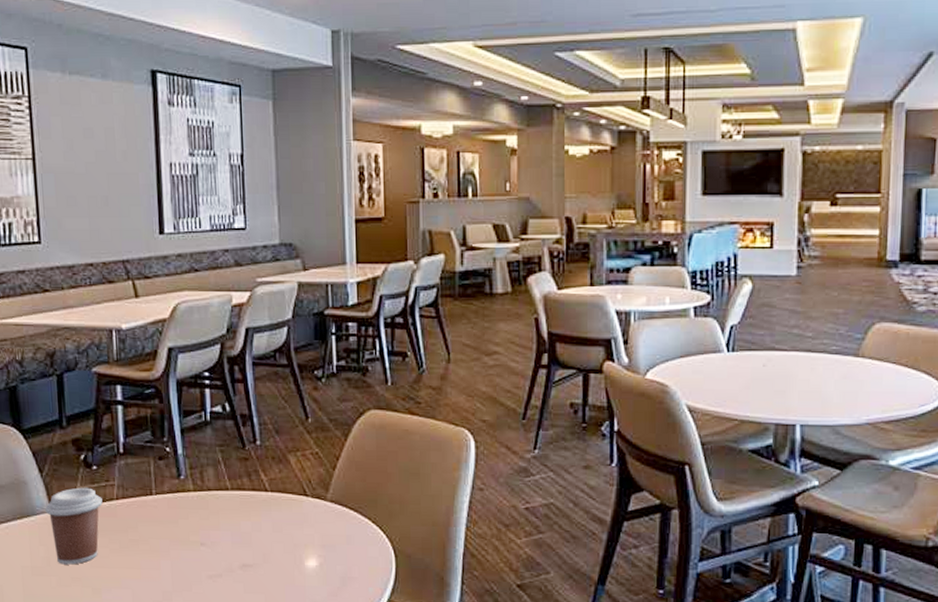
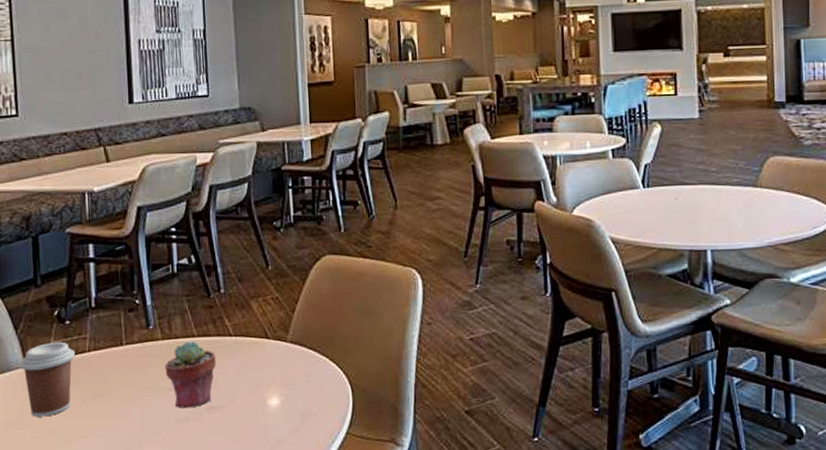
potted succulent: none [196,495,251,565] -> present [165,341,216,409]

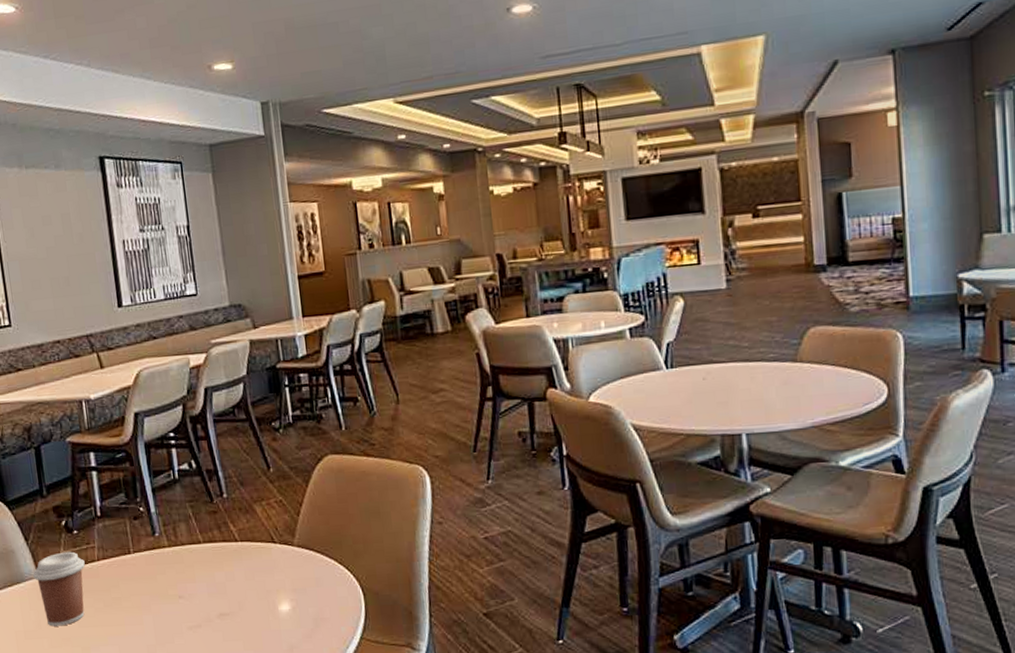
potted succulent: present [165,341,216,409] -> none [173,548,224,616]

